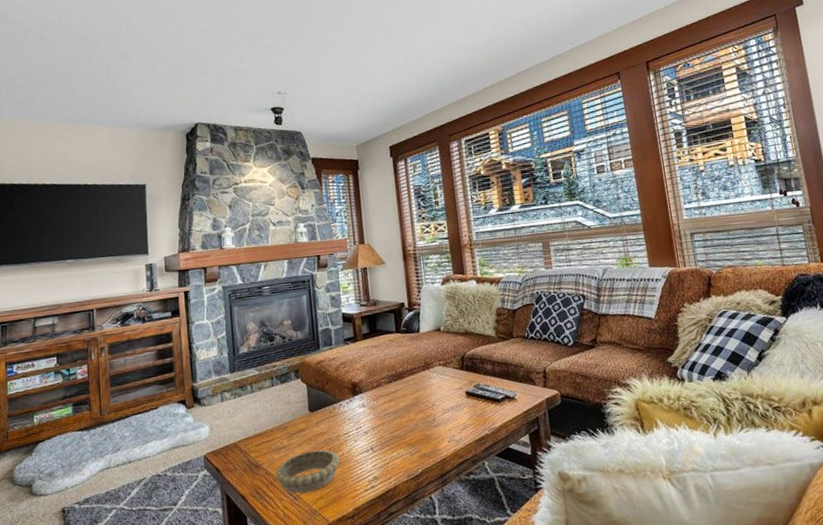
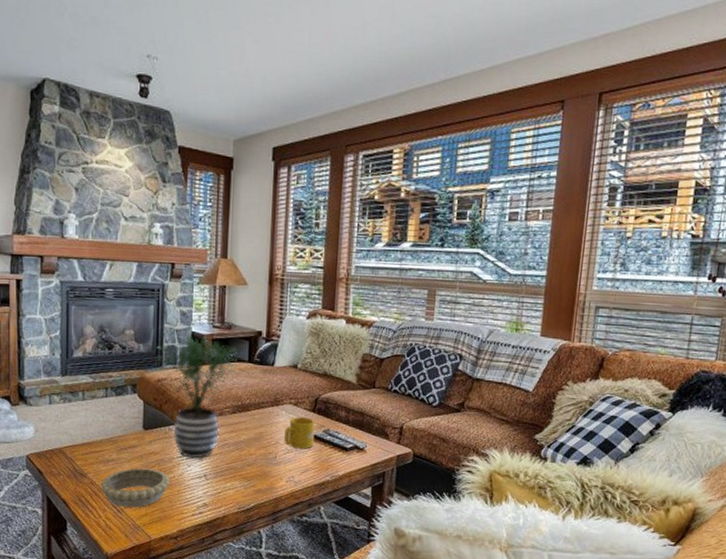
potted plant: none [313,315,387,433] -> present [155,335,238,459]
mug: none [439,375,468,408] -> present [284,417,315,449]

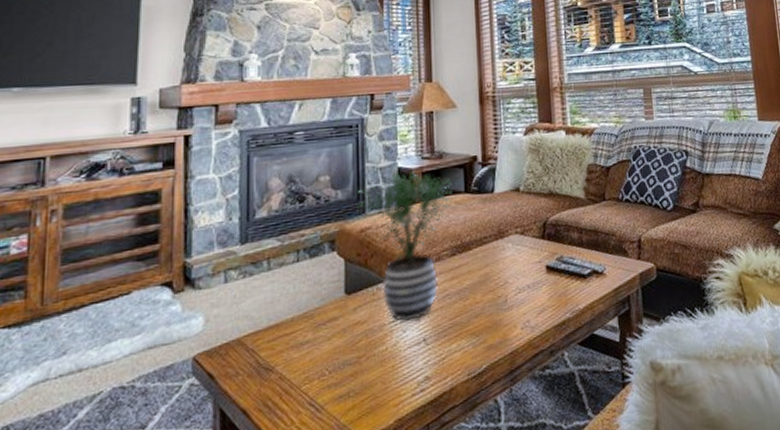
decorative bowl: present [100,468,169,508] -> none [292,343,381,404]
mug: present [284,417,315,449] -> none [513,246,548,286]

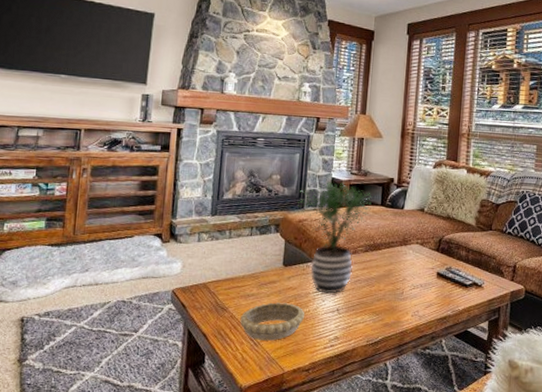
decorative bowl: none [292,343,381,404] -> present [240,302,305,341]

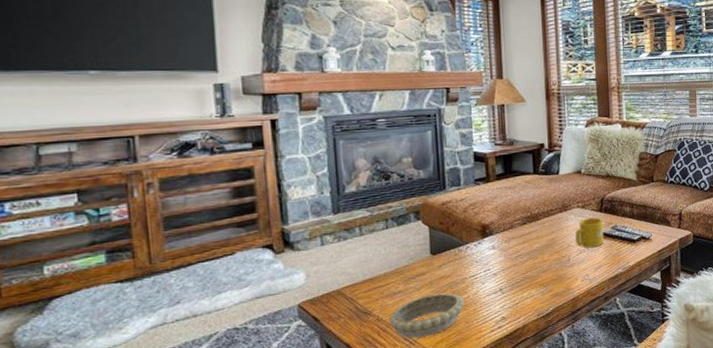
potted plant: present [298,180,372,294] -> none [438,155,523,276]
mug: none [411,255,439,286] -> present [575,217,604,248]

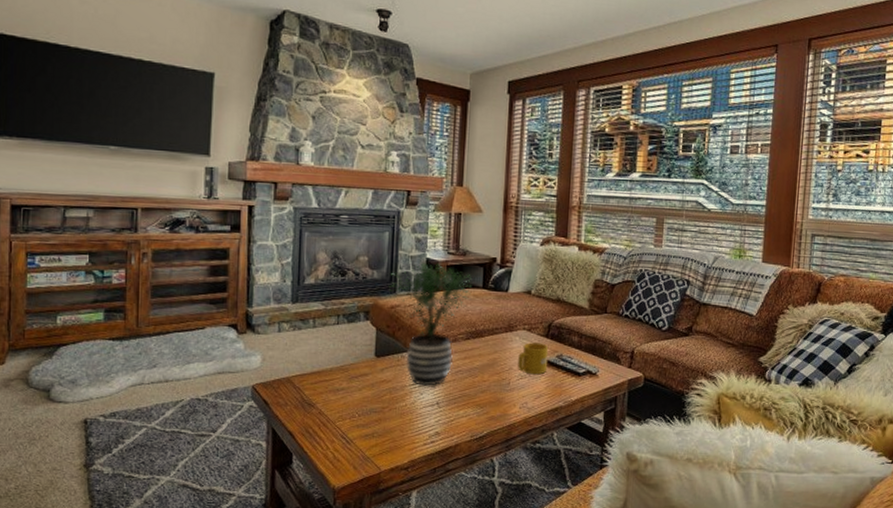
decorative bowl: present [388,292,464,339] -> none [329,396,401,438]
potted plant: none [438,155,523,276] -> present [389,261,472,386]

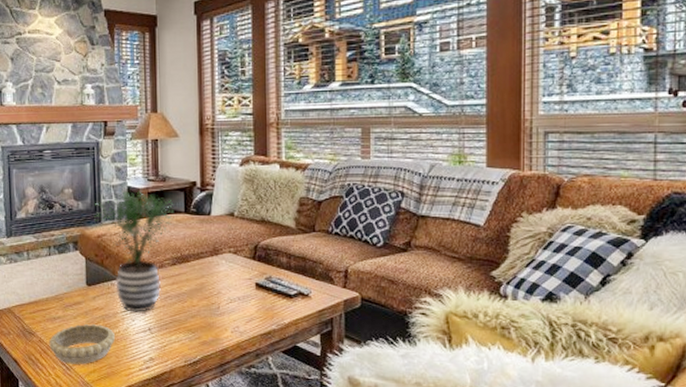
decorative bowl: none [329,396,401,438] -> present [49,324,115,364]
mug: present [518,342,549,375] -> none [226,265,257,298]

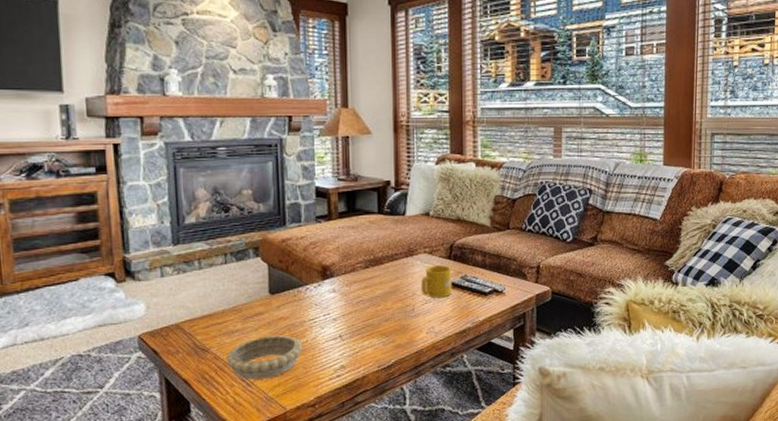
potted plant: present [94,190,174,312] -> none [278,190,367,320]
mug: none [226,265,257,298] -> present [421,265,452,298]

